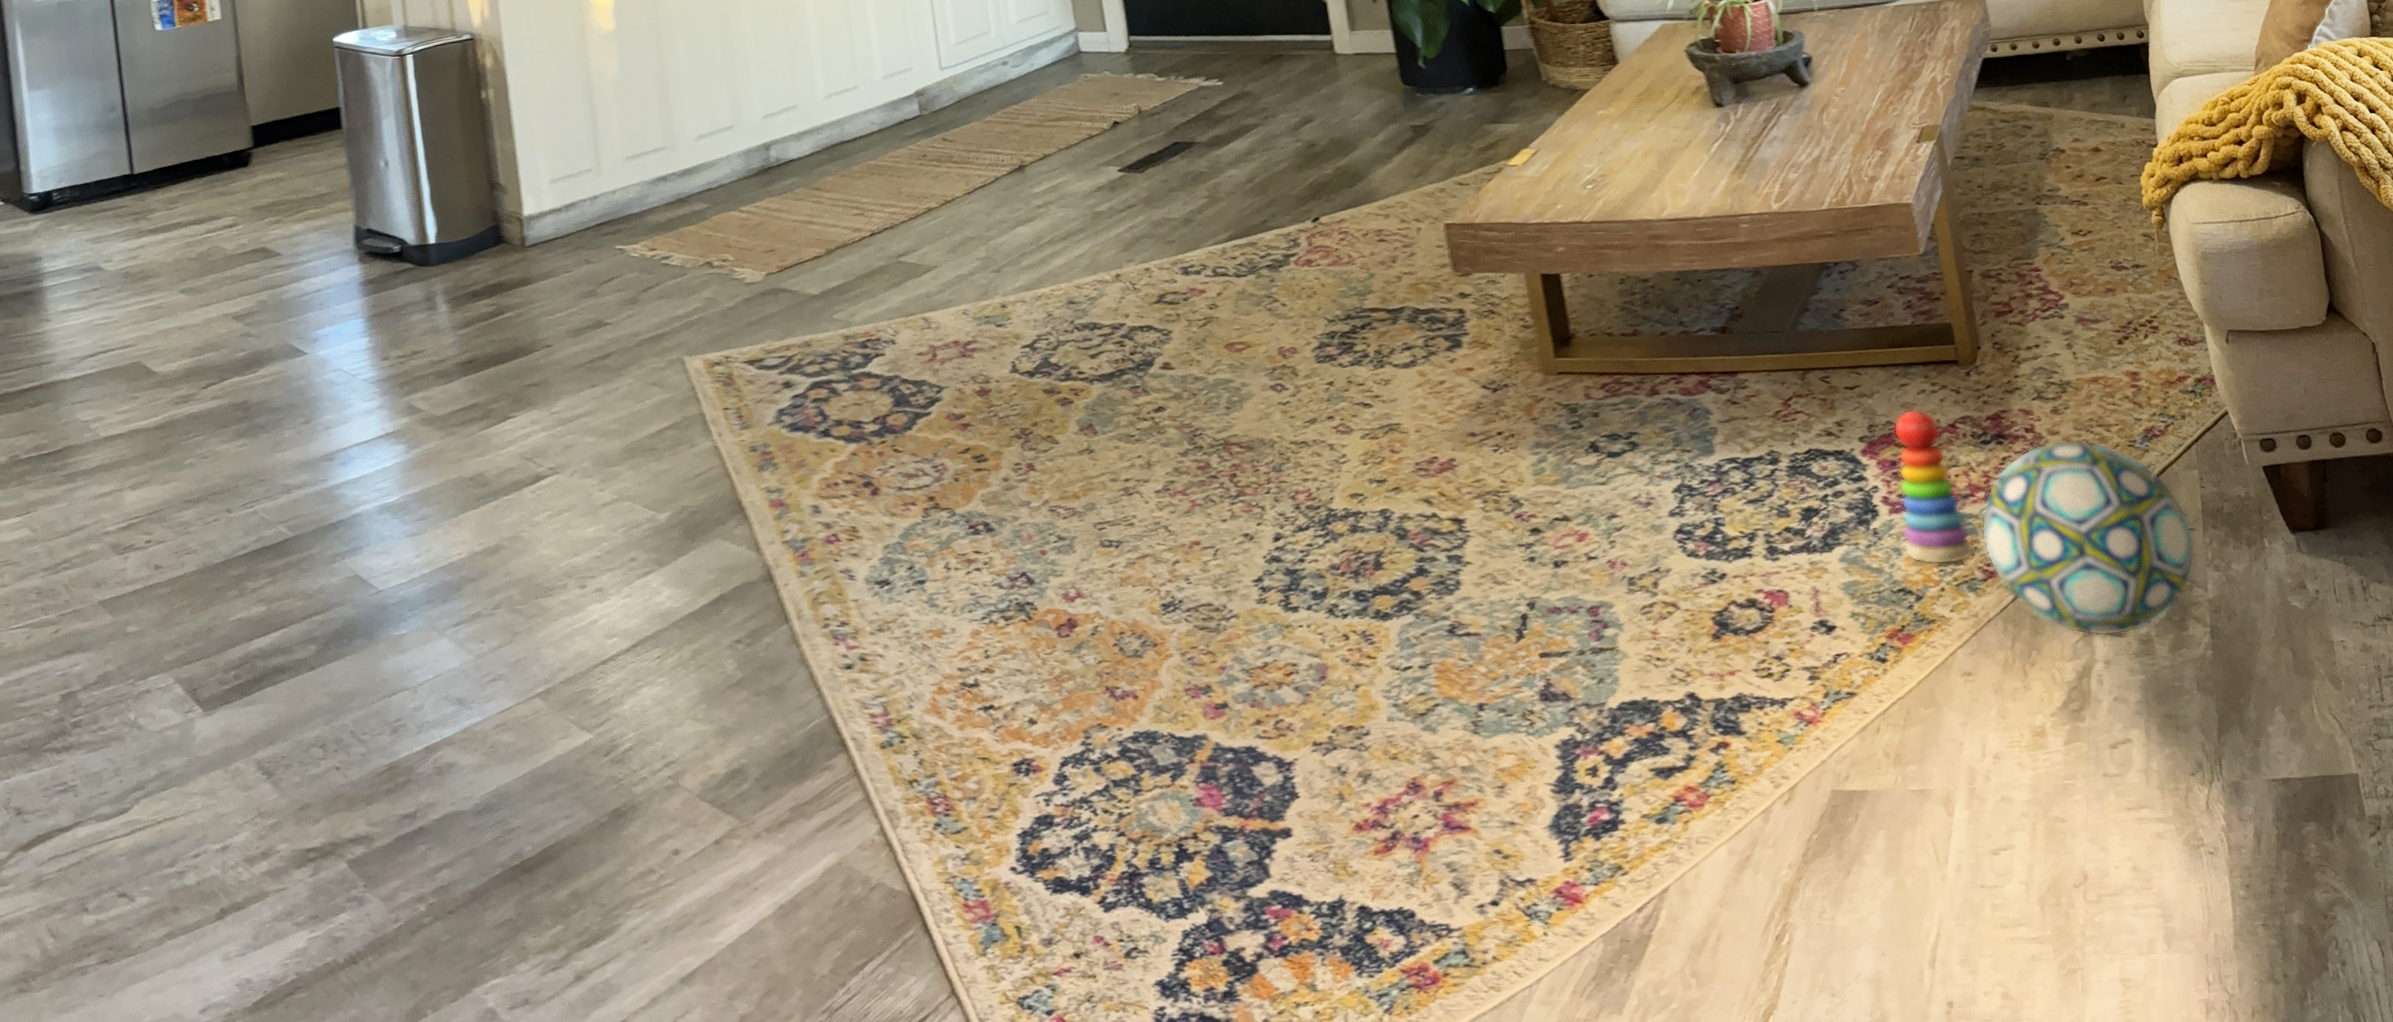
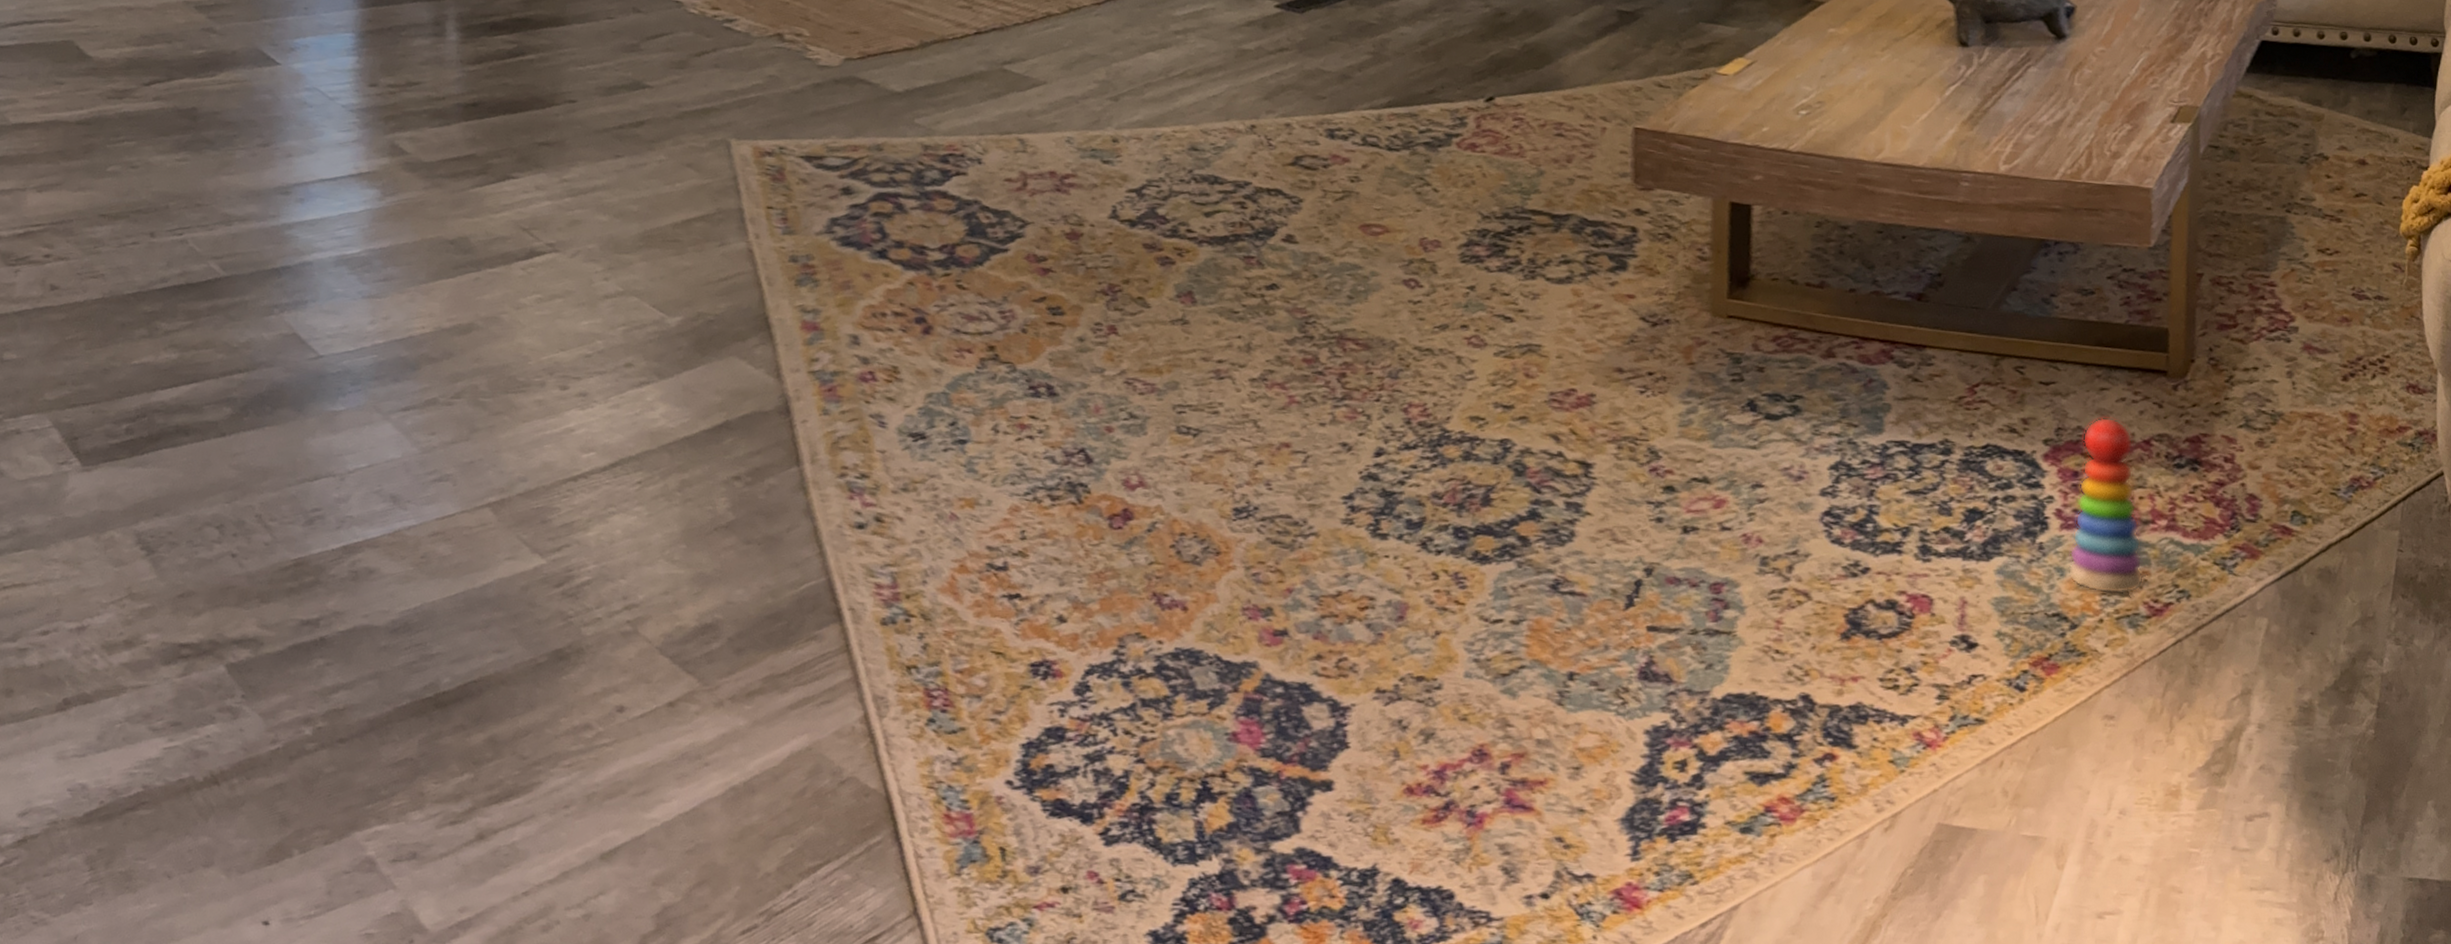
ball: present [1981,439,2196,637] -> none [2154,476,2381,699]

